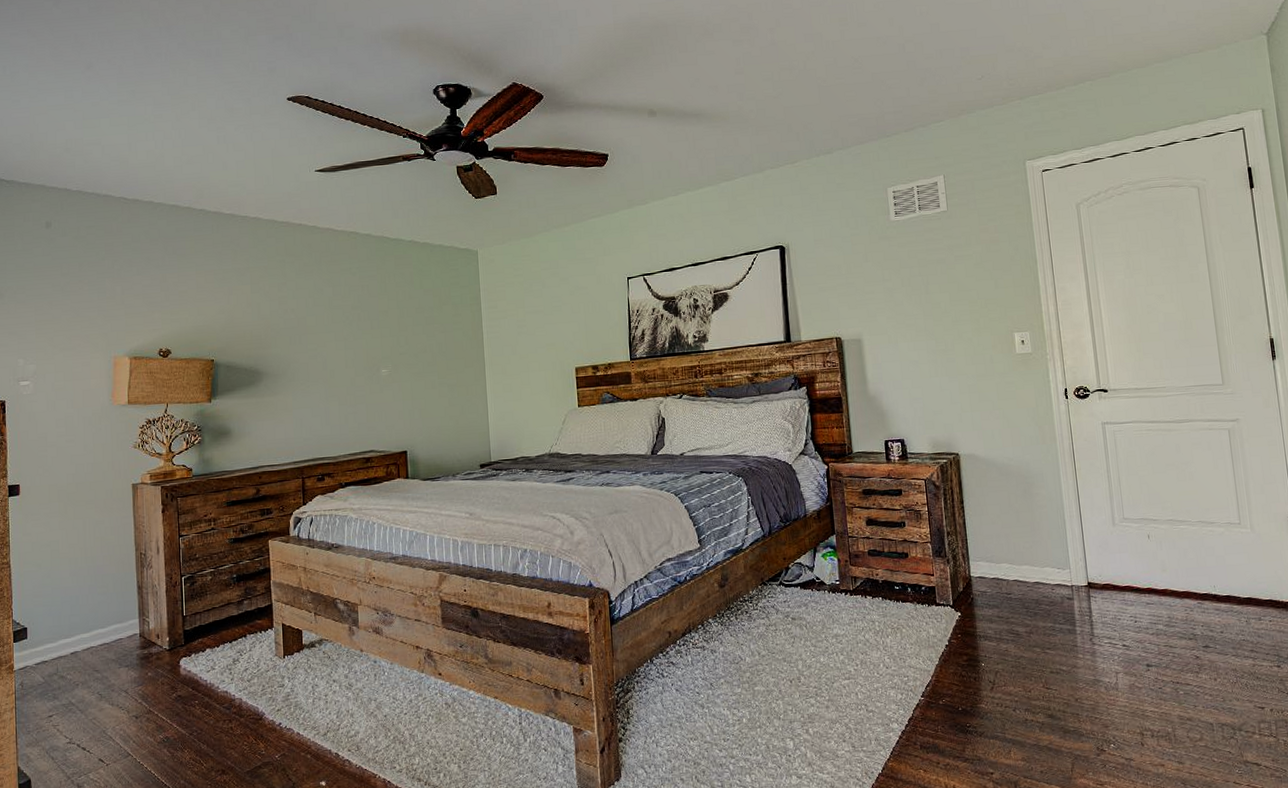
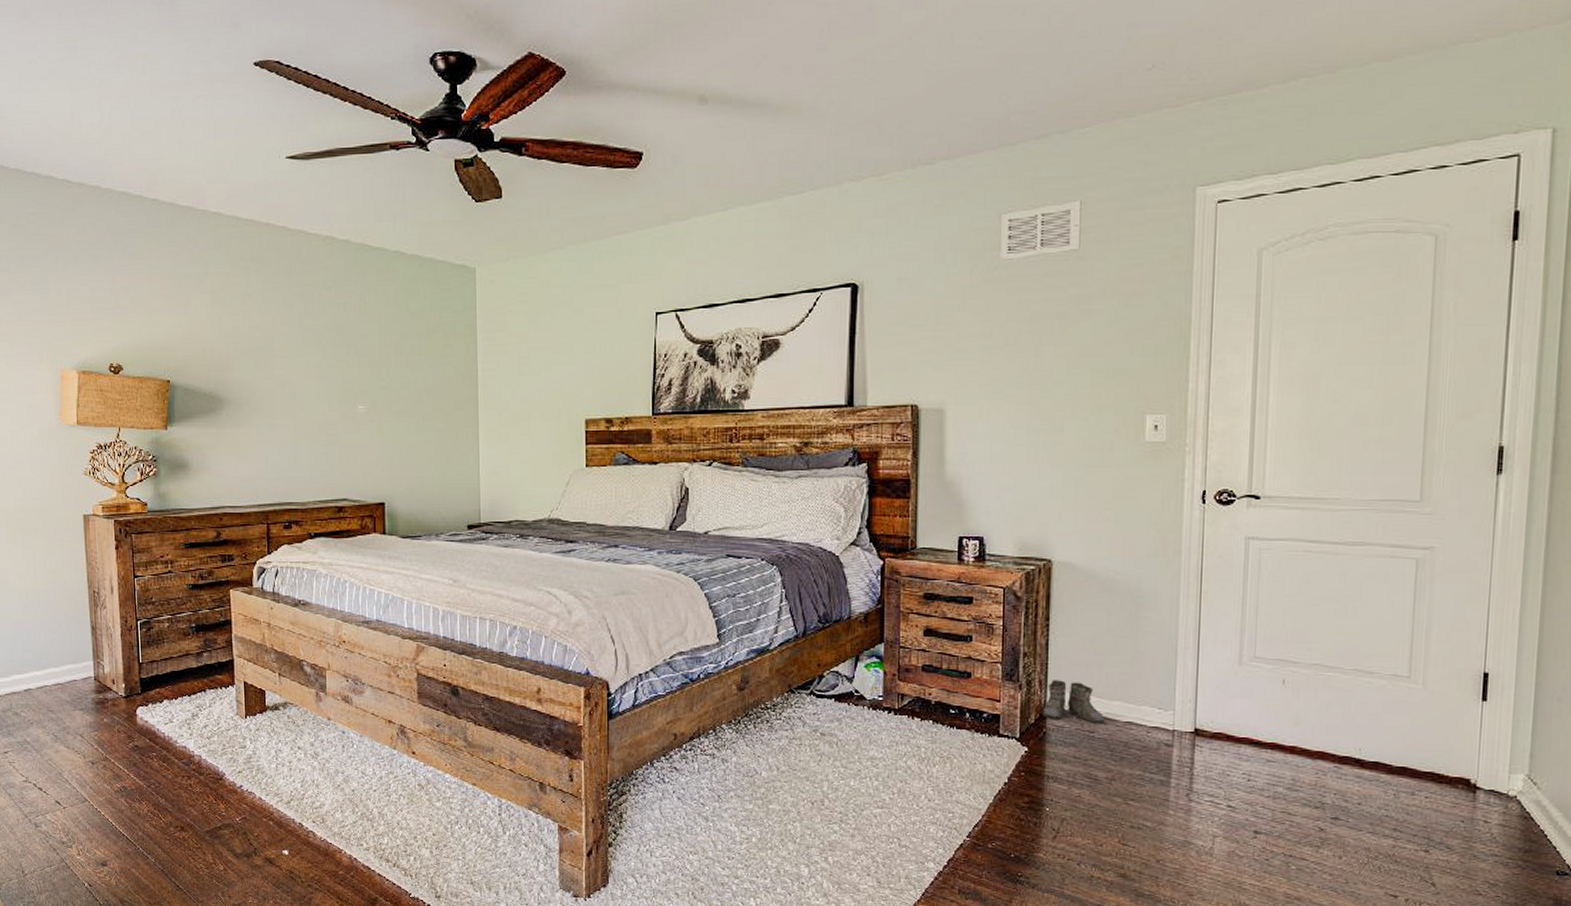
boots: none [965,552,1017,587] -> present [1039,680,1104,725]

